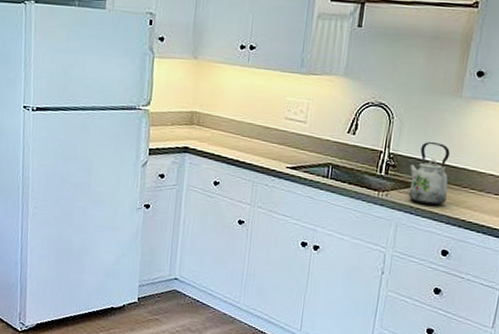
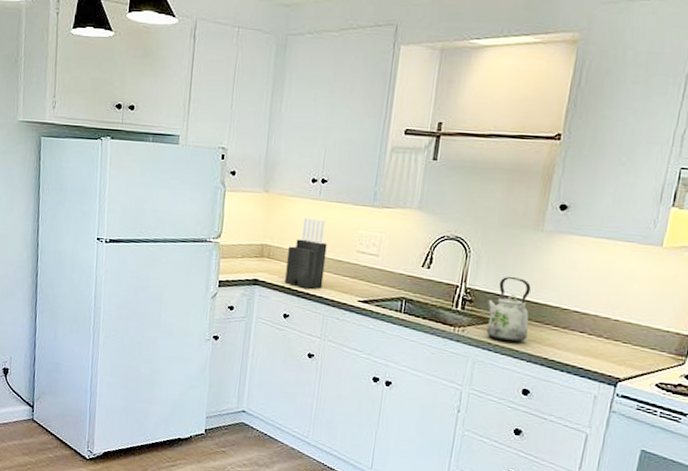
knife block: none [215,85,256,156] -> present [285,218,327,289]

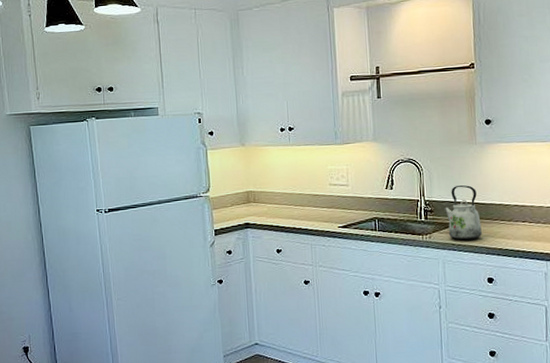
knife block: present [285,218,327,289] -> none [271,162,306,224]

